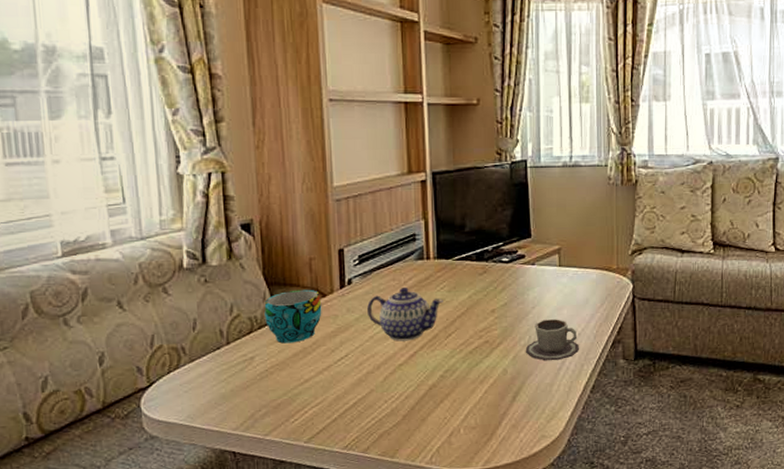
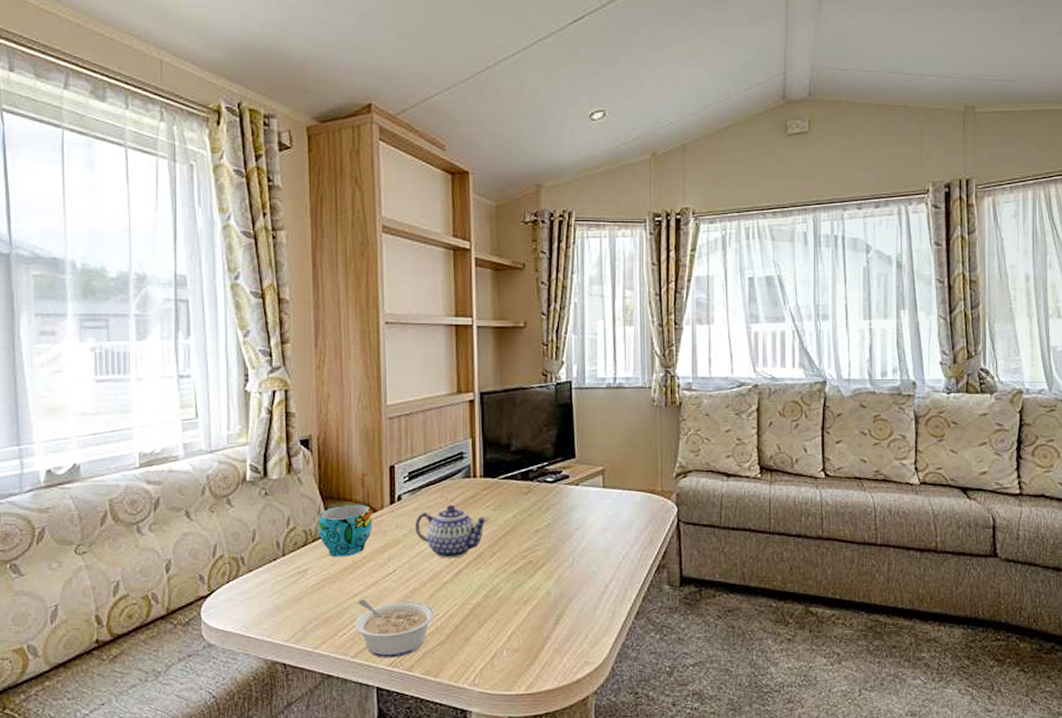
legume: none [306,384,390,442] -> present [354,599,435,658]
cup: present [525,319,579,361] -> none [569,541,623,584]

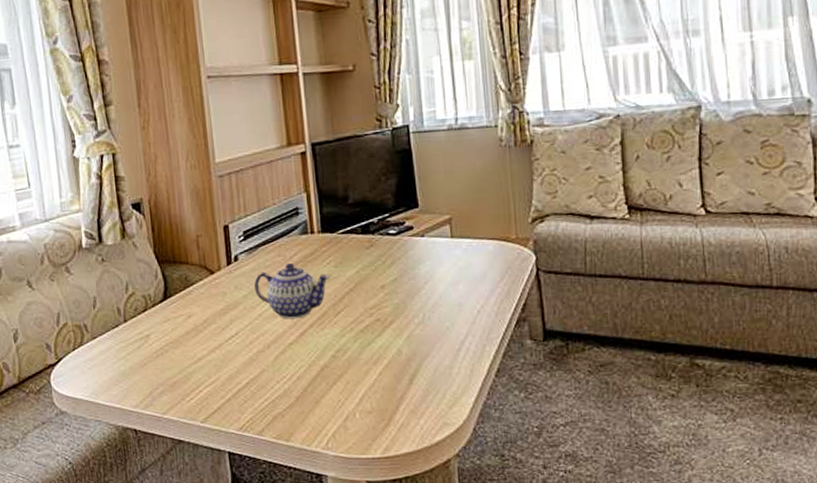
cup: present [319,504,372,557] -> none [156,266,211,322]
legume: present [354,599,435,658] -> none [201,363,282,423]

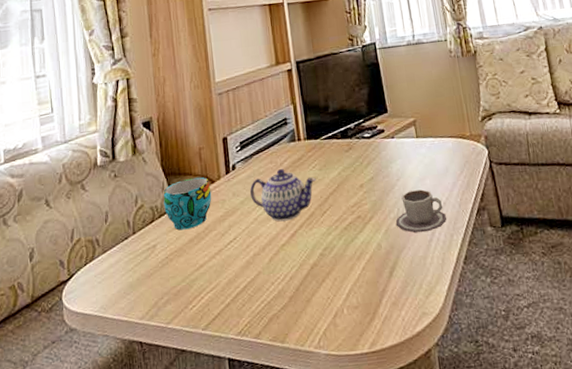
cup: none [156,266,211,322] -> present [163,177,212,231]
cup: none [420,295,479,341] -> present [395,189,447,233]

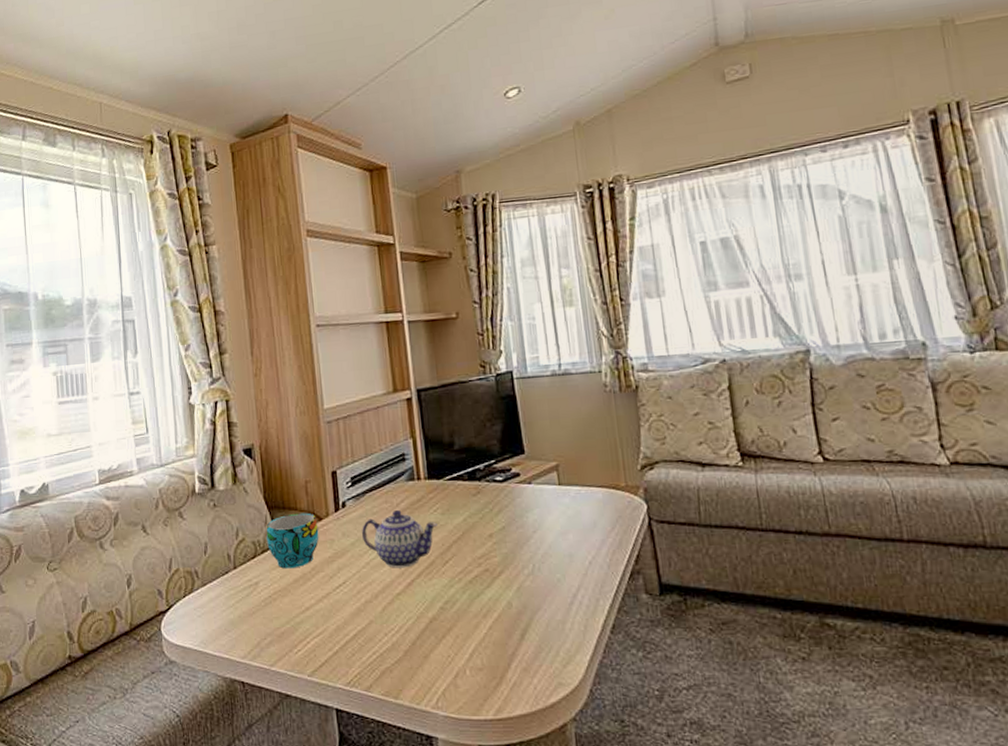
cup: present [395,189,447,233] -> none [530,545,592,594]

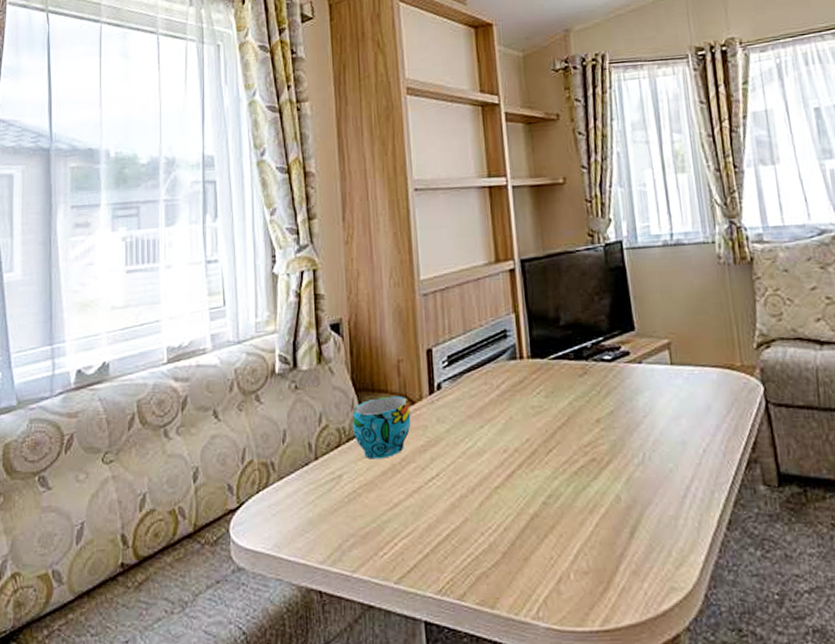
teapot: present [362,509,437,568] -> none [458,391,541,458]

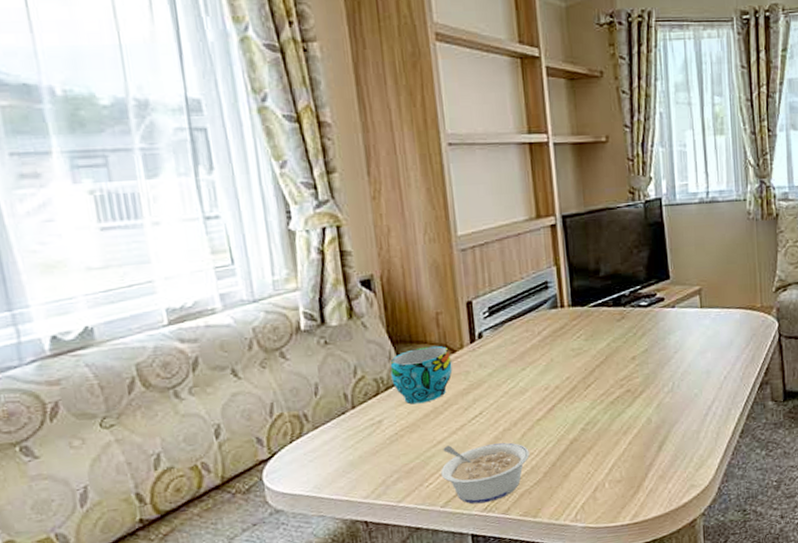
legume: none [396,510,487,584] -> present [441,442,530,504]

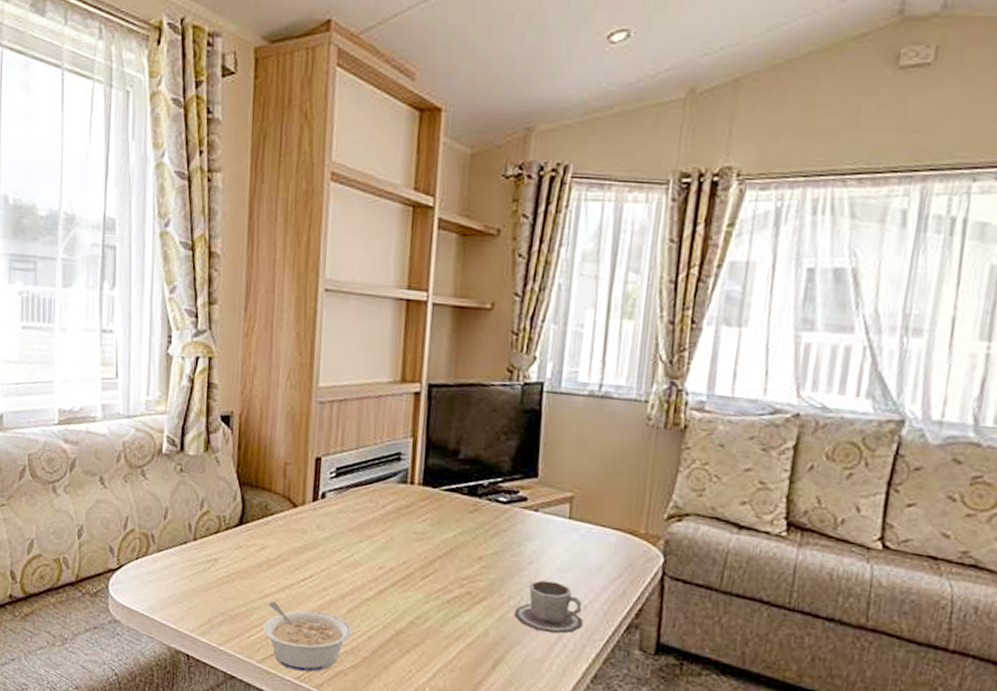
cup: present [390,345,453,405] -> none [233,494,292,552]
cup: none [669,363,725,408] -> present [513,580,583,634]

